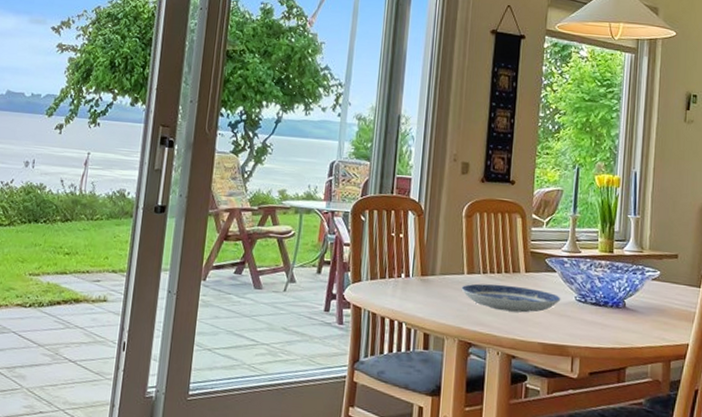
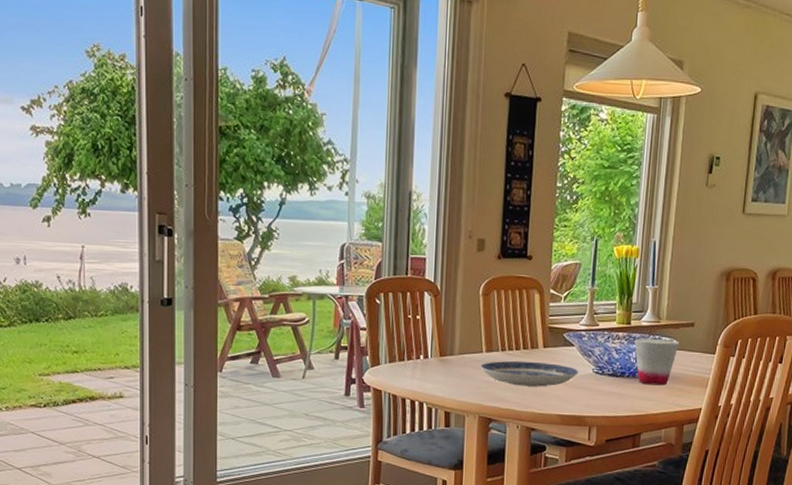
cup: none [617,267,664,318] -> present [634,338,680,386]

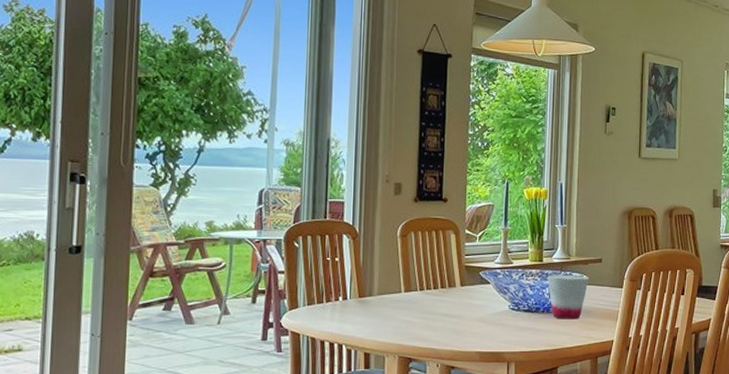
plate: present [480,360,579,387] -> none [399,299,496,325]

